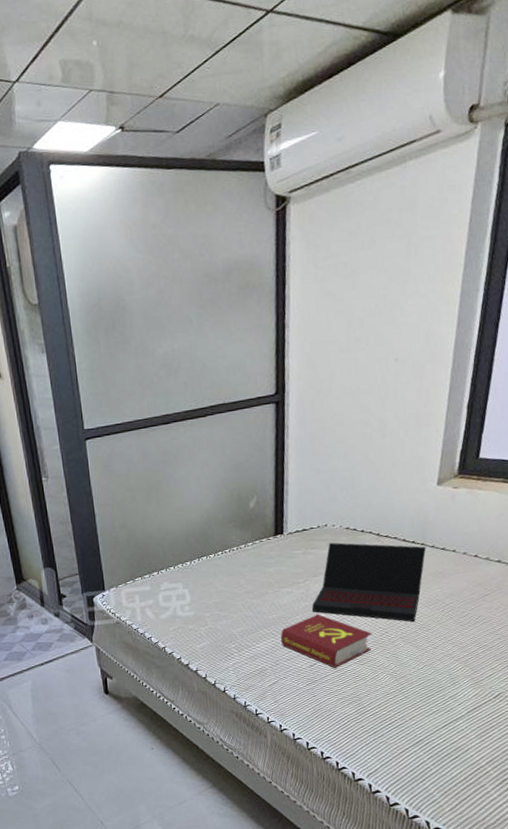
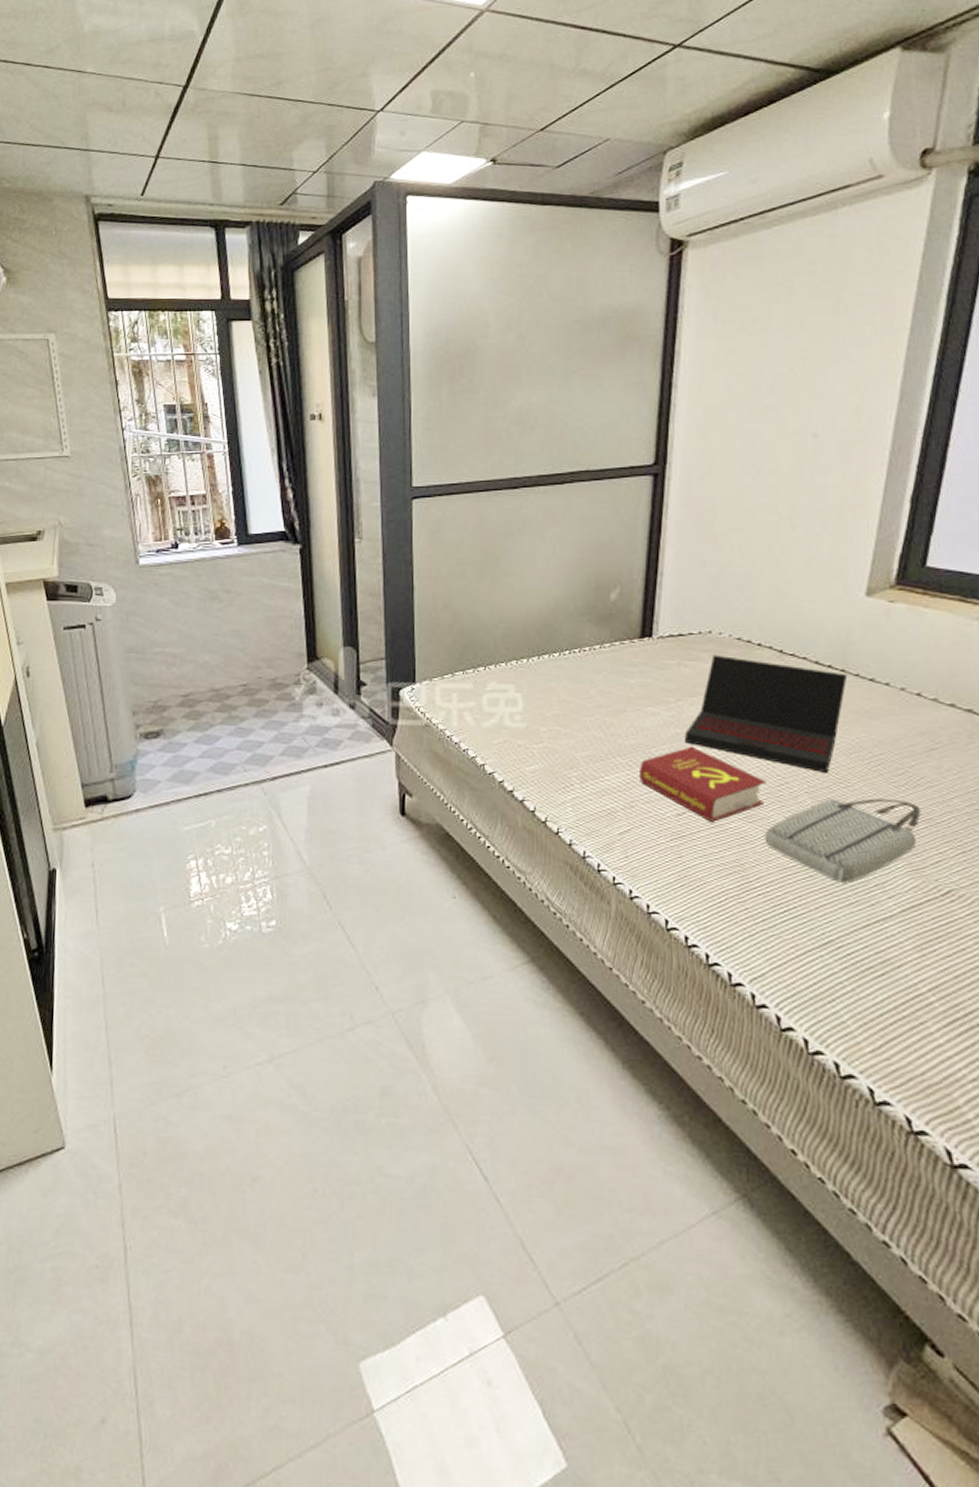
tote bag: none [373,634,479,699] -> present [765,798,921,883]

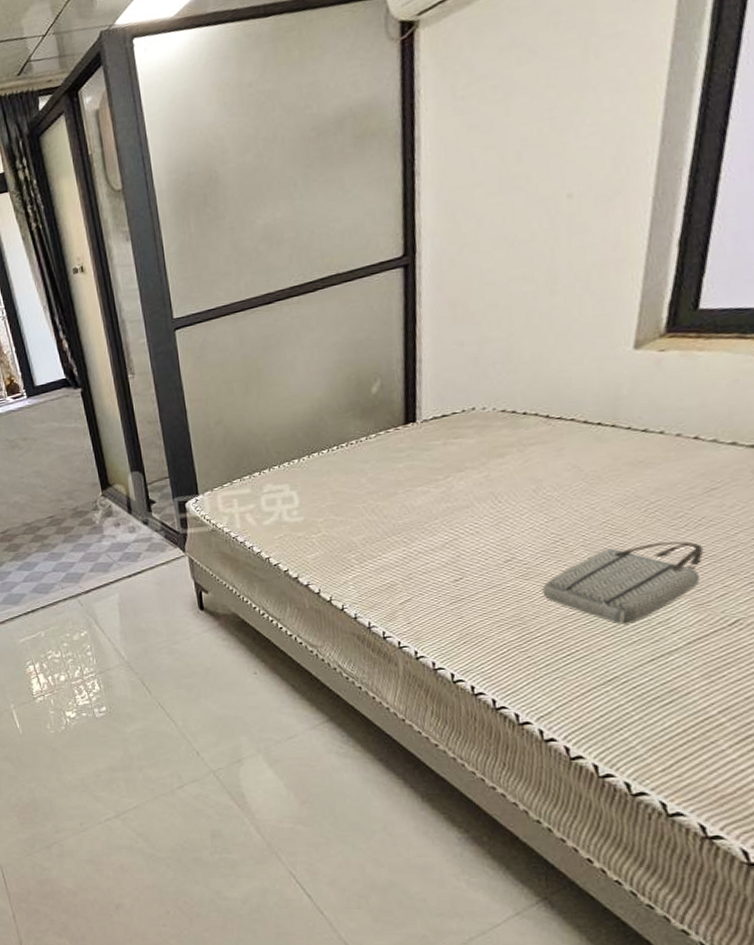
book: present [639,746,766,822] -> none [414,517,541,584]
laptop: present [684,654,848,772] -> none [455,428,619,525]

